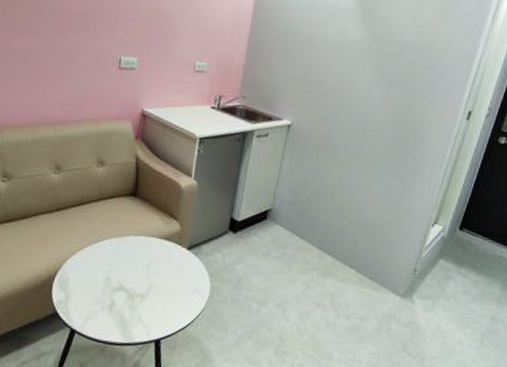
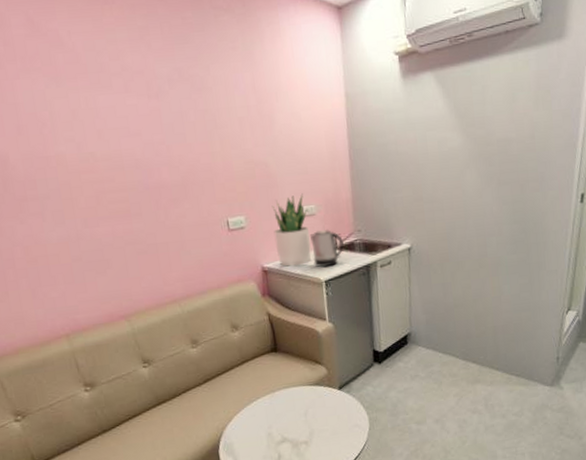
planter: none [159,49,199,118] -> present [272,193,312,267]
kettle: none [193,87,228,125] -> present [309,228,344,268]

